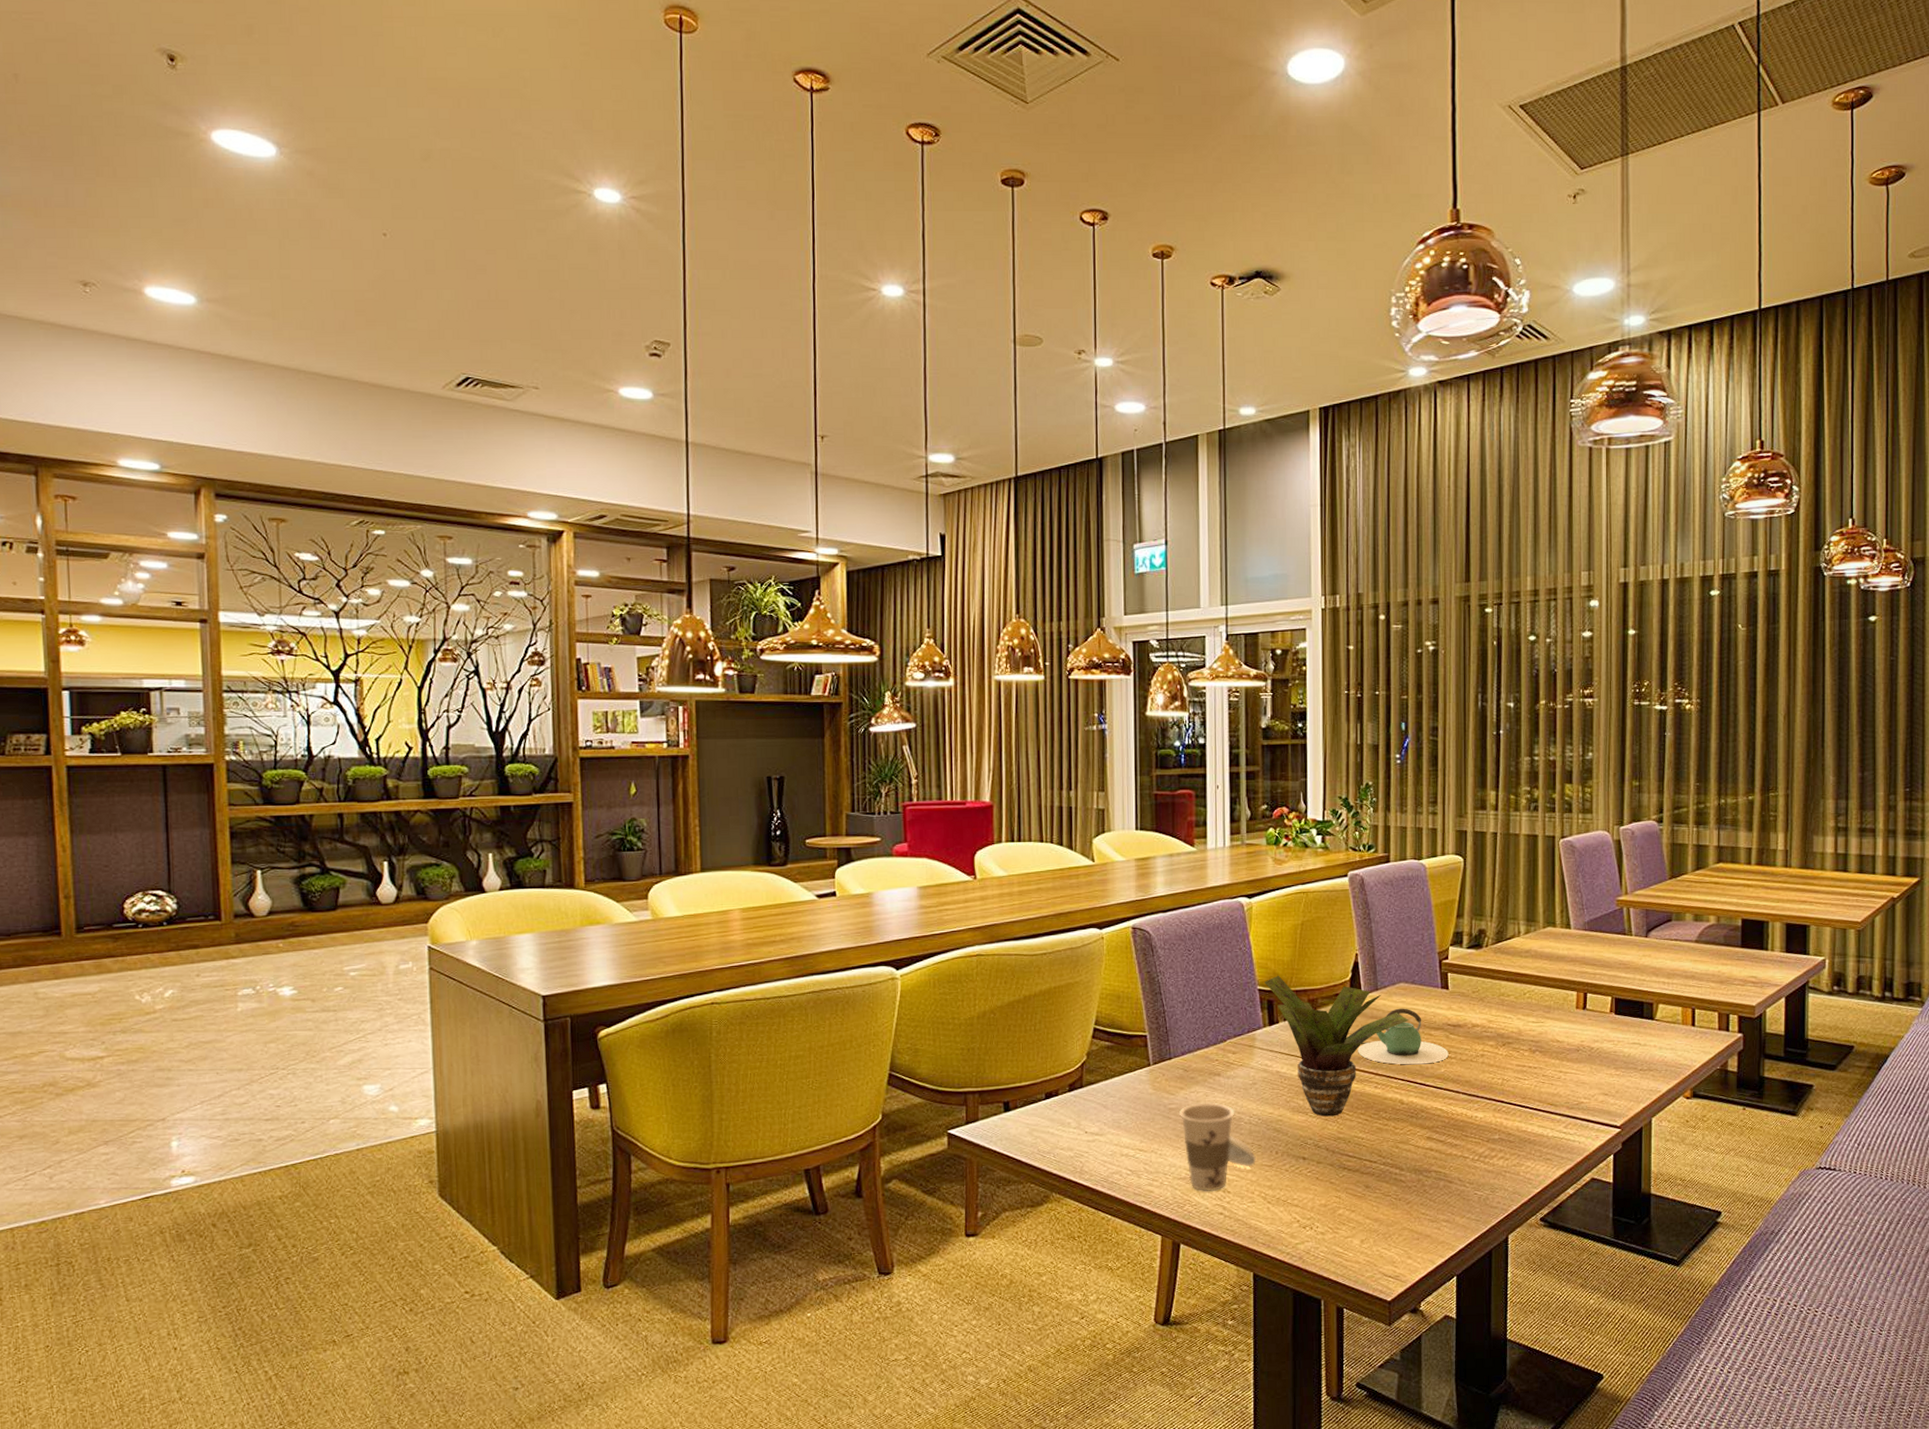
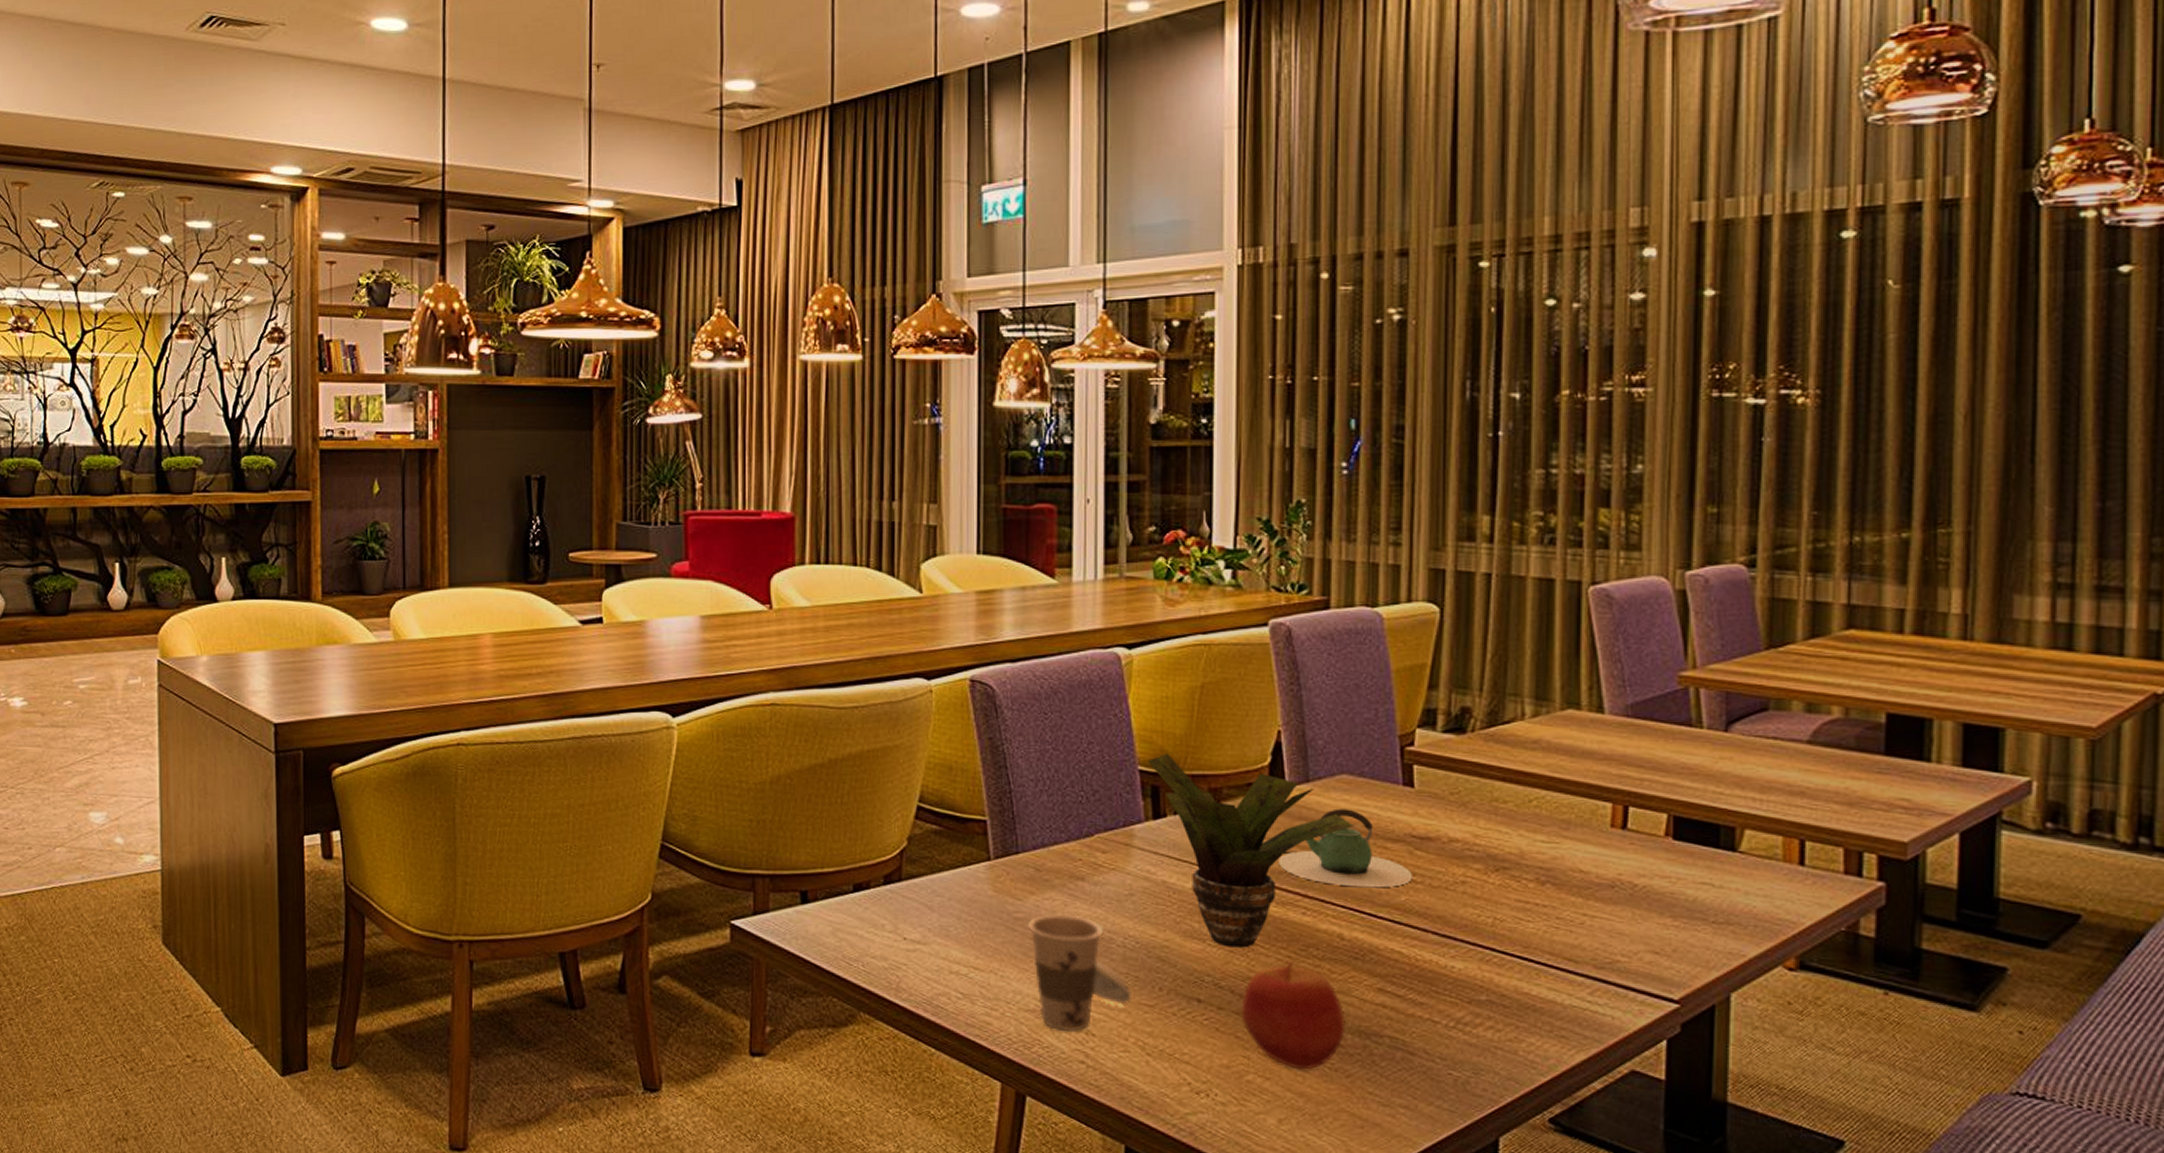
apple: none [1334,1124,1407,1202] -> present [1241,962,1347,1070]

